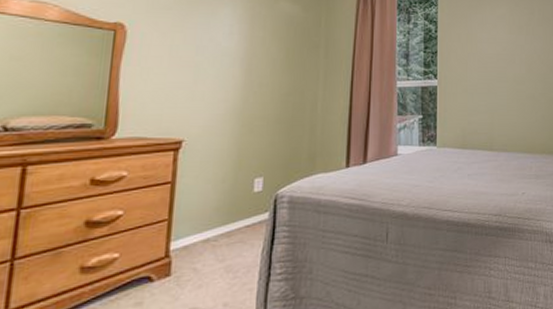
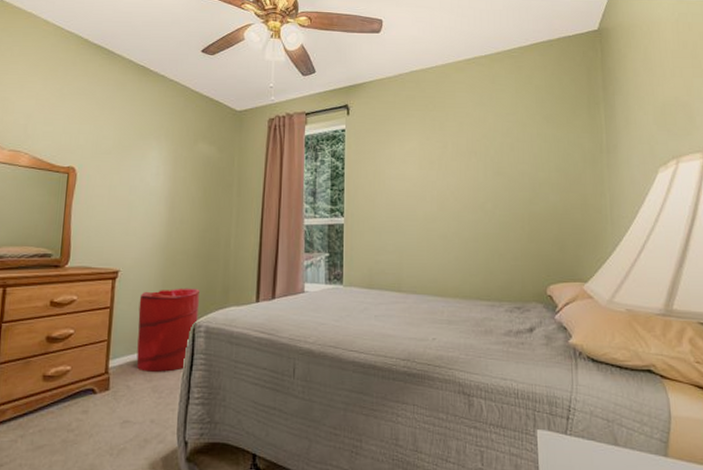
laundry hamper: none [205,156,282,252] -> present [136,288,199,373]

